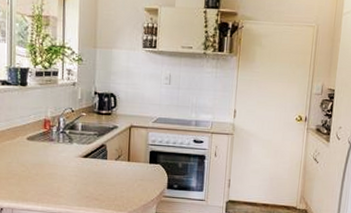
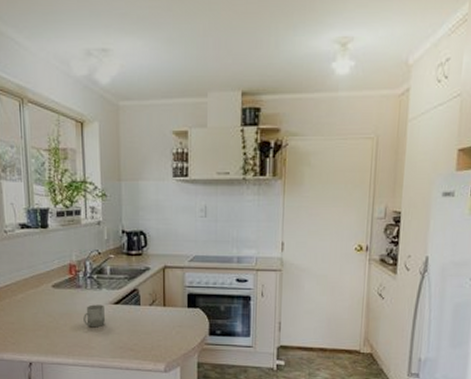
cup: none [54,157,74,178] -> present [83,304,105,328]

